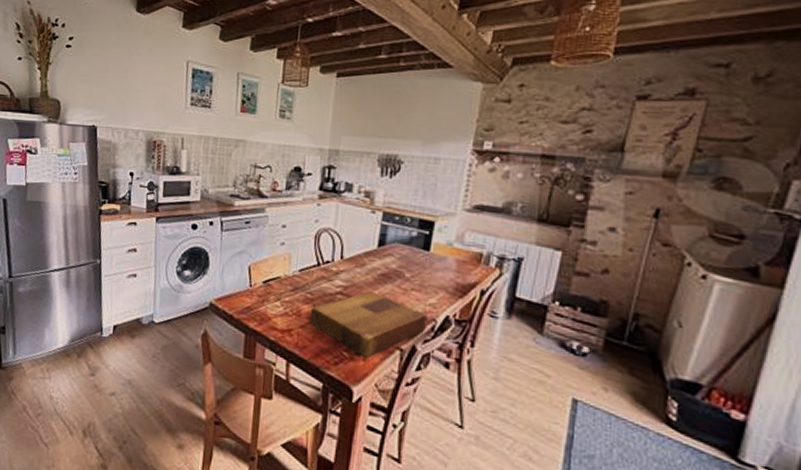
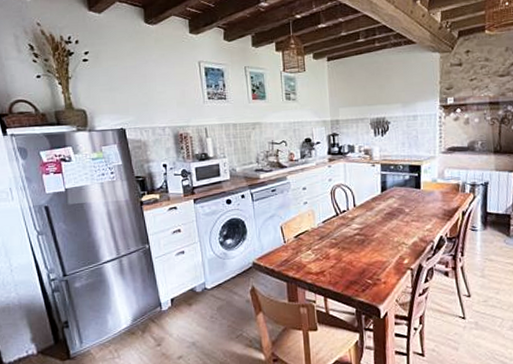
cutting board: present [309,290,427,358] -> none [336,228,427,281]

